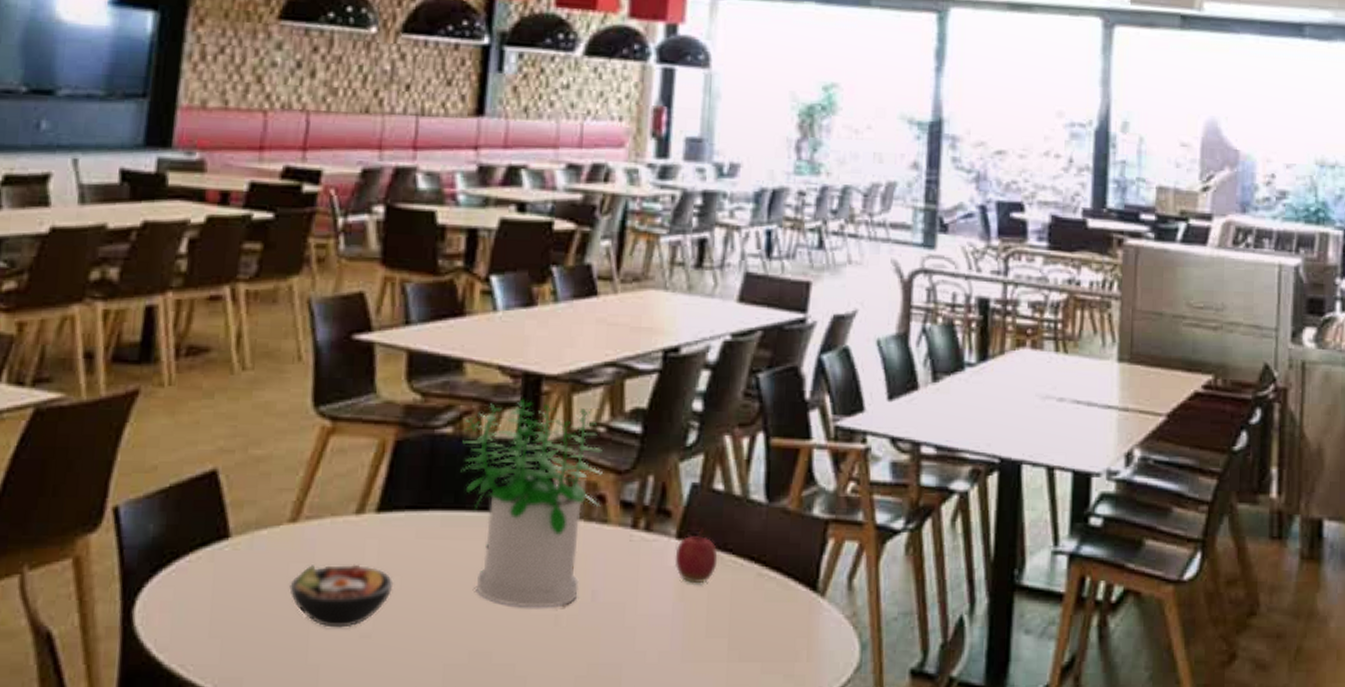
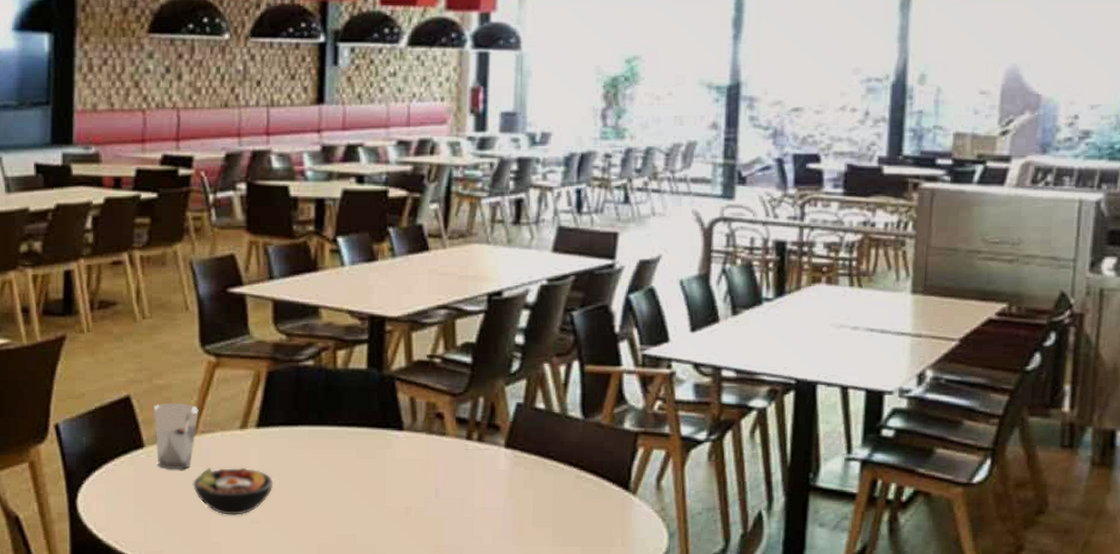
drinking glass: none [245,478,305,568] -> present [153,402,199,470]
potted plant: present [460,398,604,608] -> none [322,336,441,502]
apple: present [674,527,718,584] -> none [504,439,541,484]

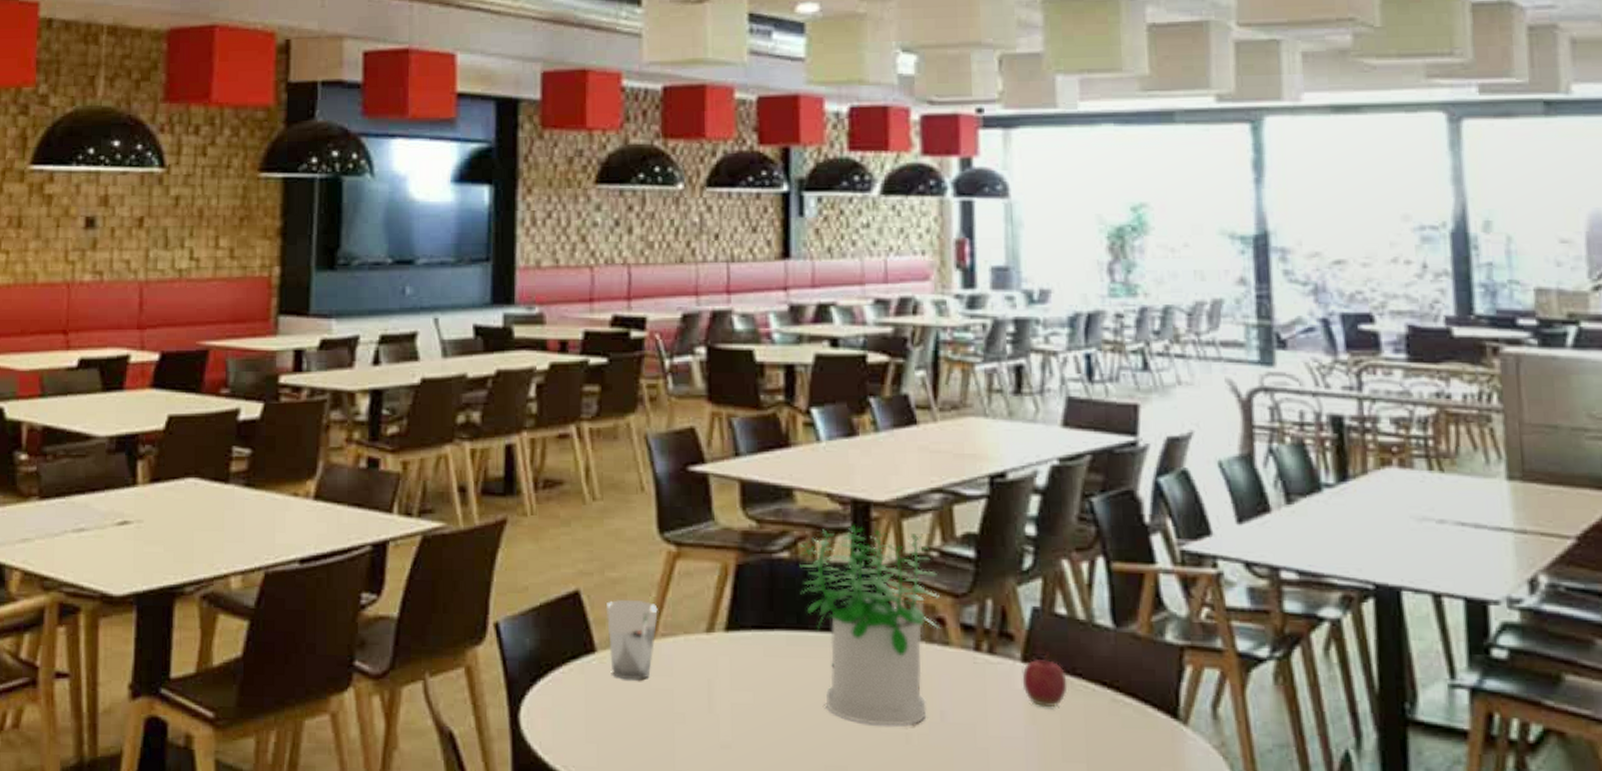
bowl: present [193,467,274,515] -> none [653,679,747,738]
potted plant: none [322,336,441,502] -> present [799,524,941,727]
apple: none [504,439,541,484] -> present [1022,651,1068,708]

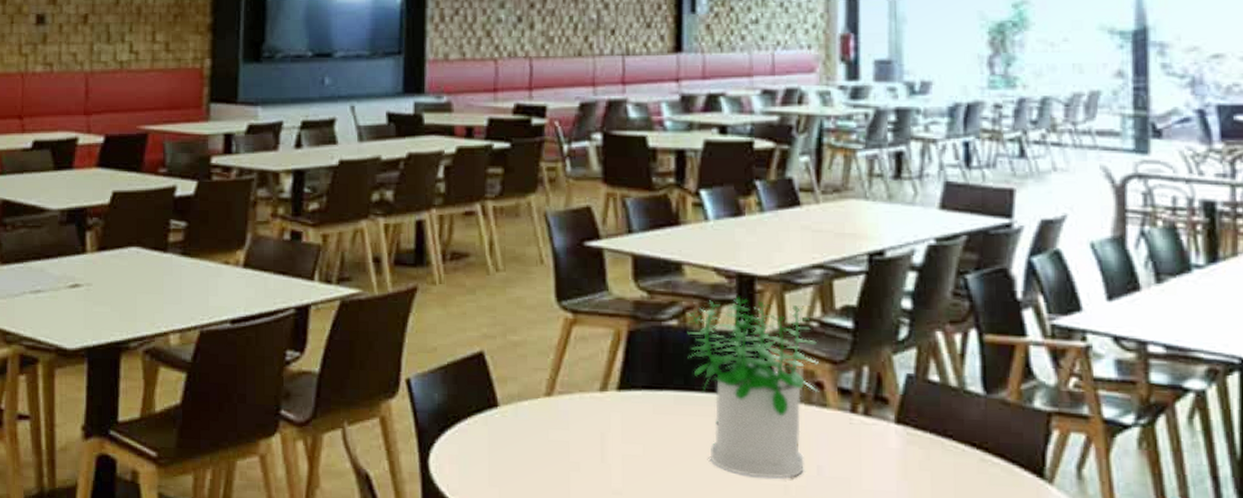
drinking glass: present [605,599,658,681] -> none [507,360,556,433]
apple: present [1022,651,1068,708] -> none [895,414,938,466]

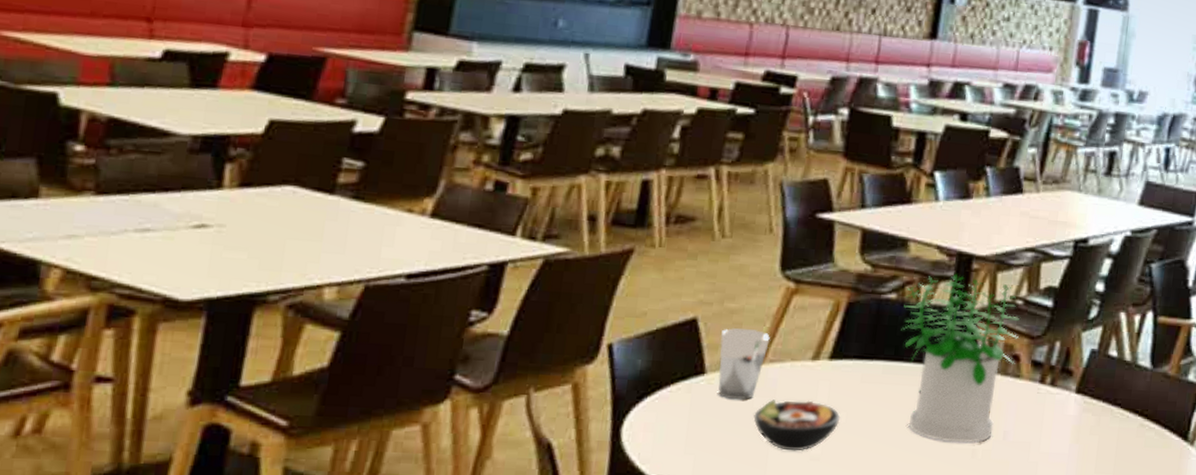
drinking glass: none [507,360,556,433] -> present [717,327,770,400]
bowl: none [550,432,637,485] -> present [753,399,841,452]

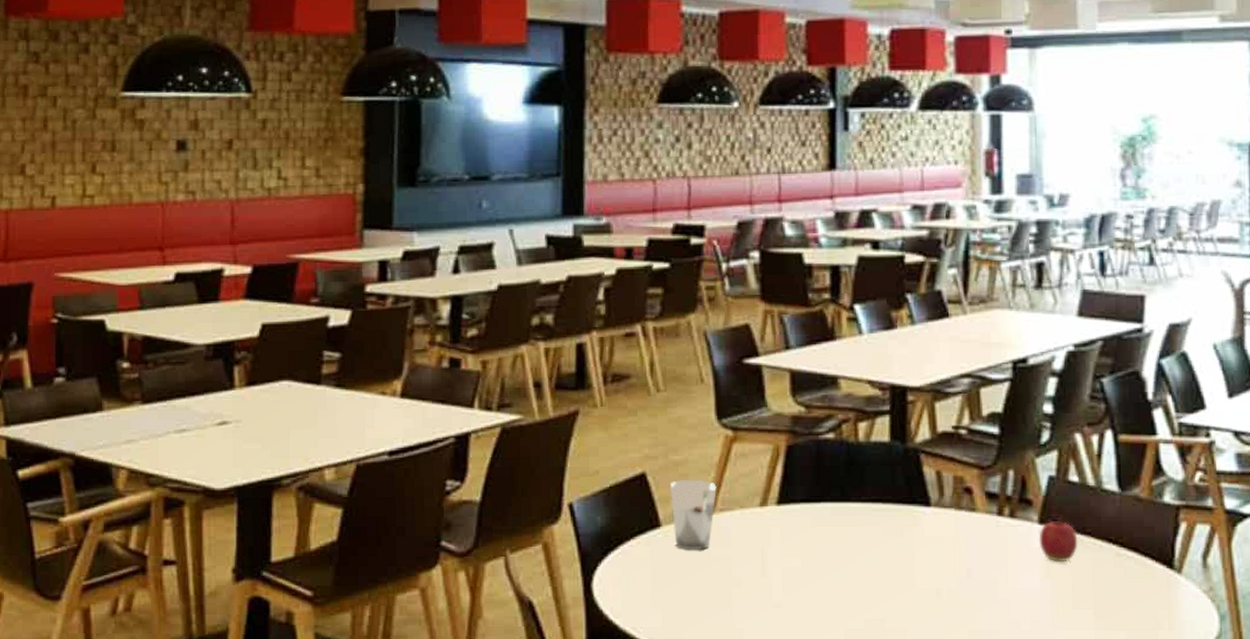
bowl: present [753,399,841,452] -> none [712,547,797,599]
potted plant: present [901,273,1020,444] -> none [843,407,969,583]
apple: none [1073,385,1109,431] -> present [1039,514,1078,563]

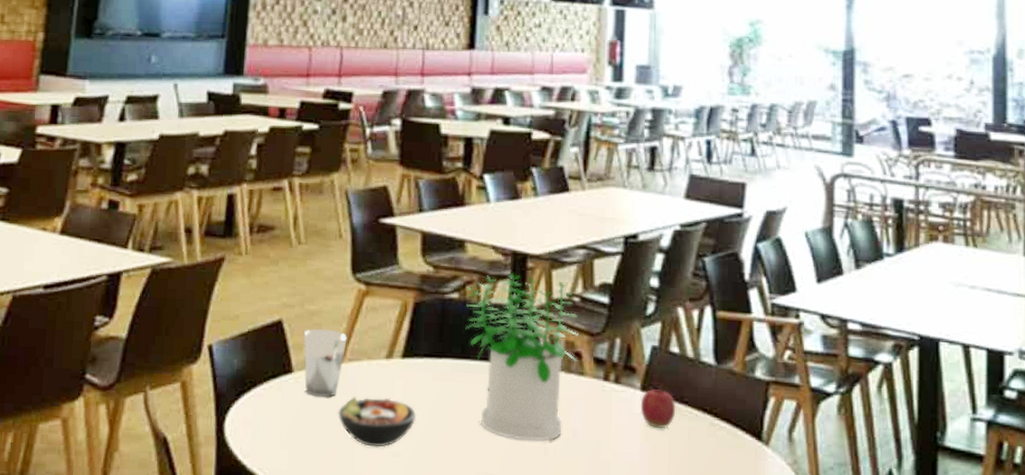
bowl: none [712,547,797,599] -> present [338,397,417,448]
potted plant: none [843,407,969,583] -> present [465,272,580,442]

